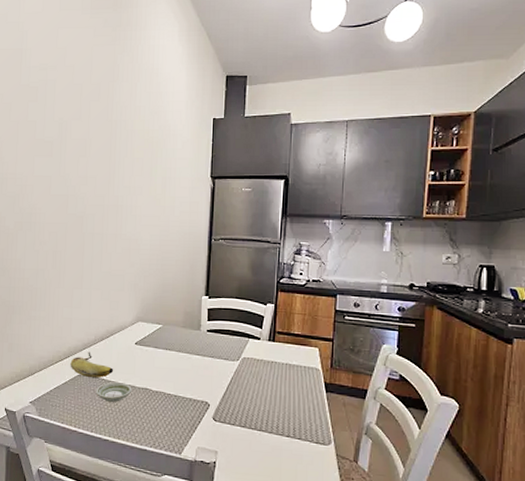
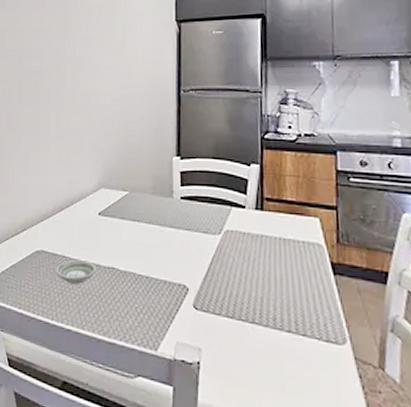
fruit: present [70,351,114,378] -> none [27,223,76,255]

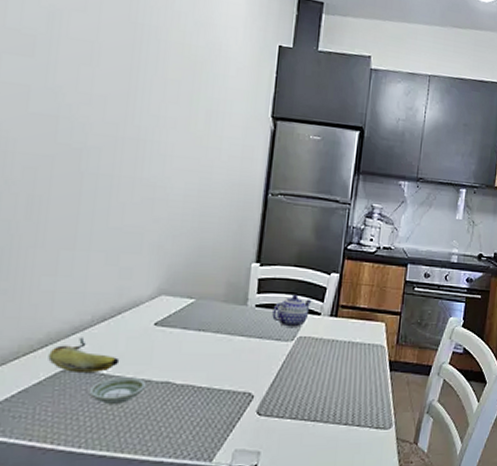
fruit: none [27,223,76,255] -> present [48,337,120,372]
teapot: none [197,186,235,220] -> present [272,294,312,327]

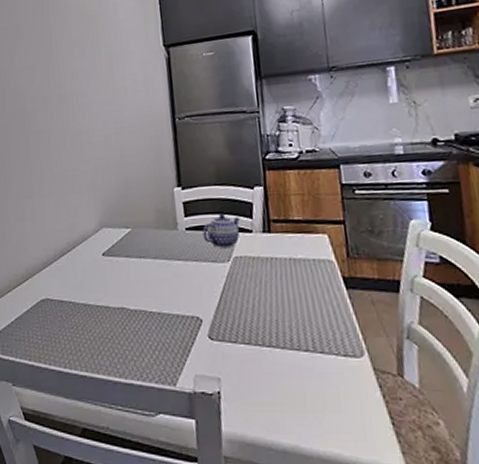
fruit: present [48,337,120,372] -> none [30,270,82,301]
saucer: present [89,377,147,404] -> none [63,304,106,329]

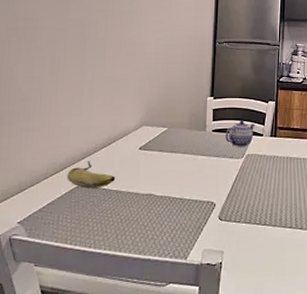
fruit: none [30,270,82,301] -> present [67,160,116,188]

